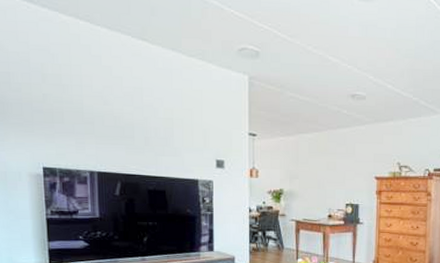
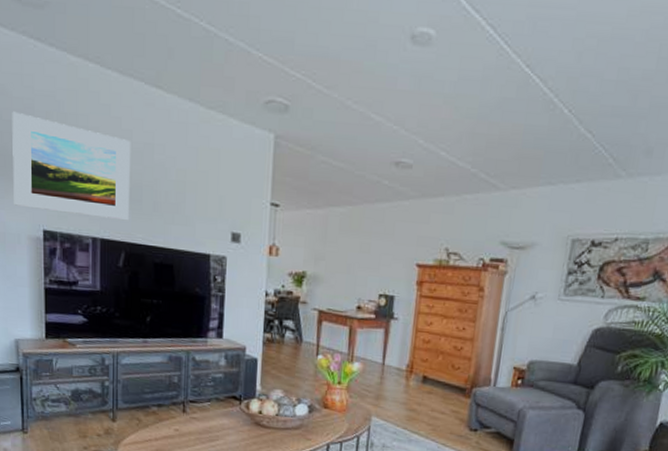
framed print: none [8,64,123,155] -> present [12,111,131,221]

